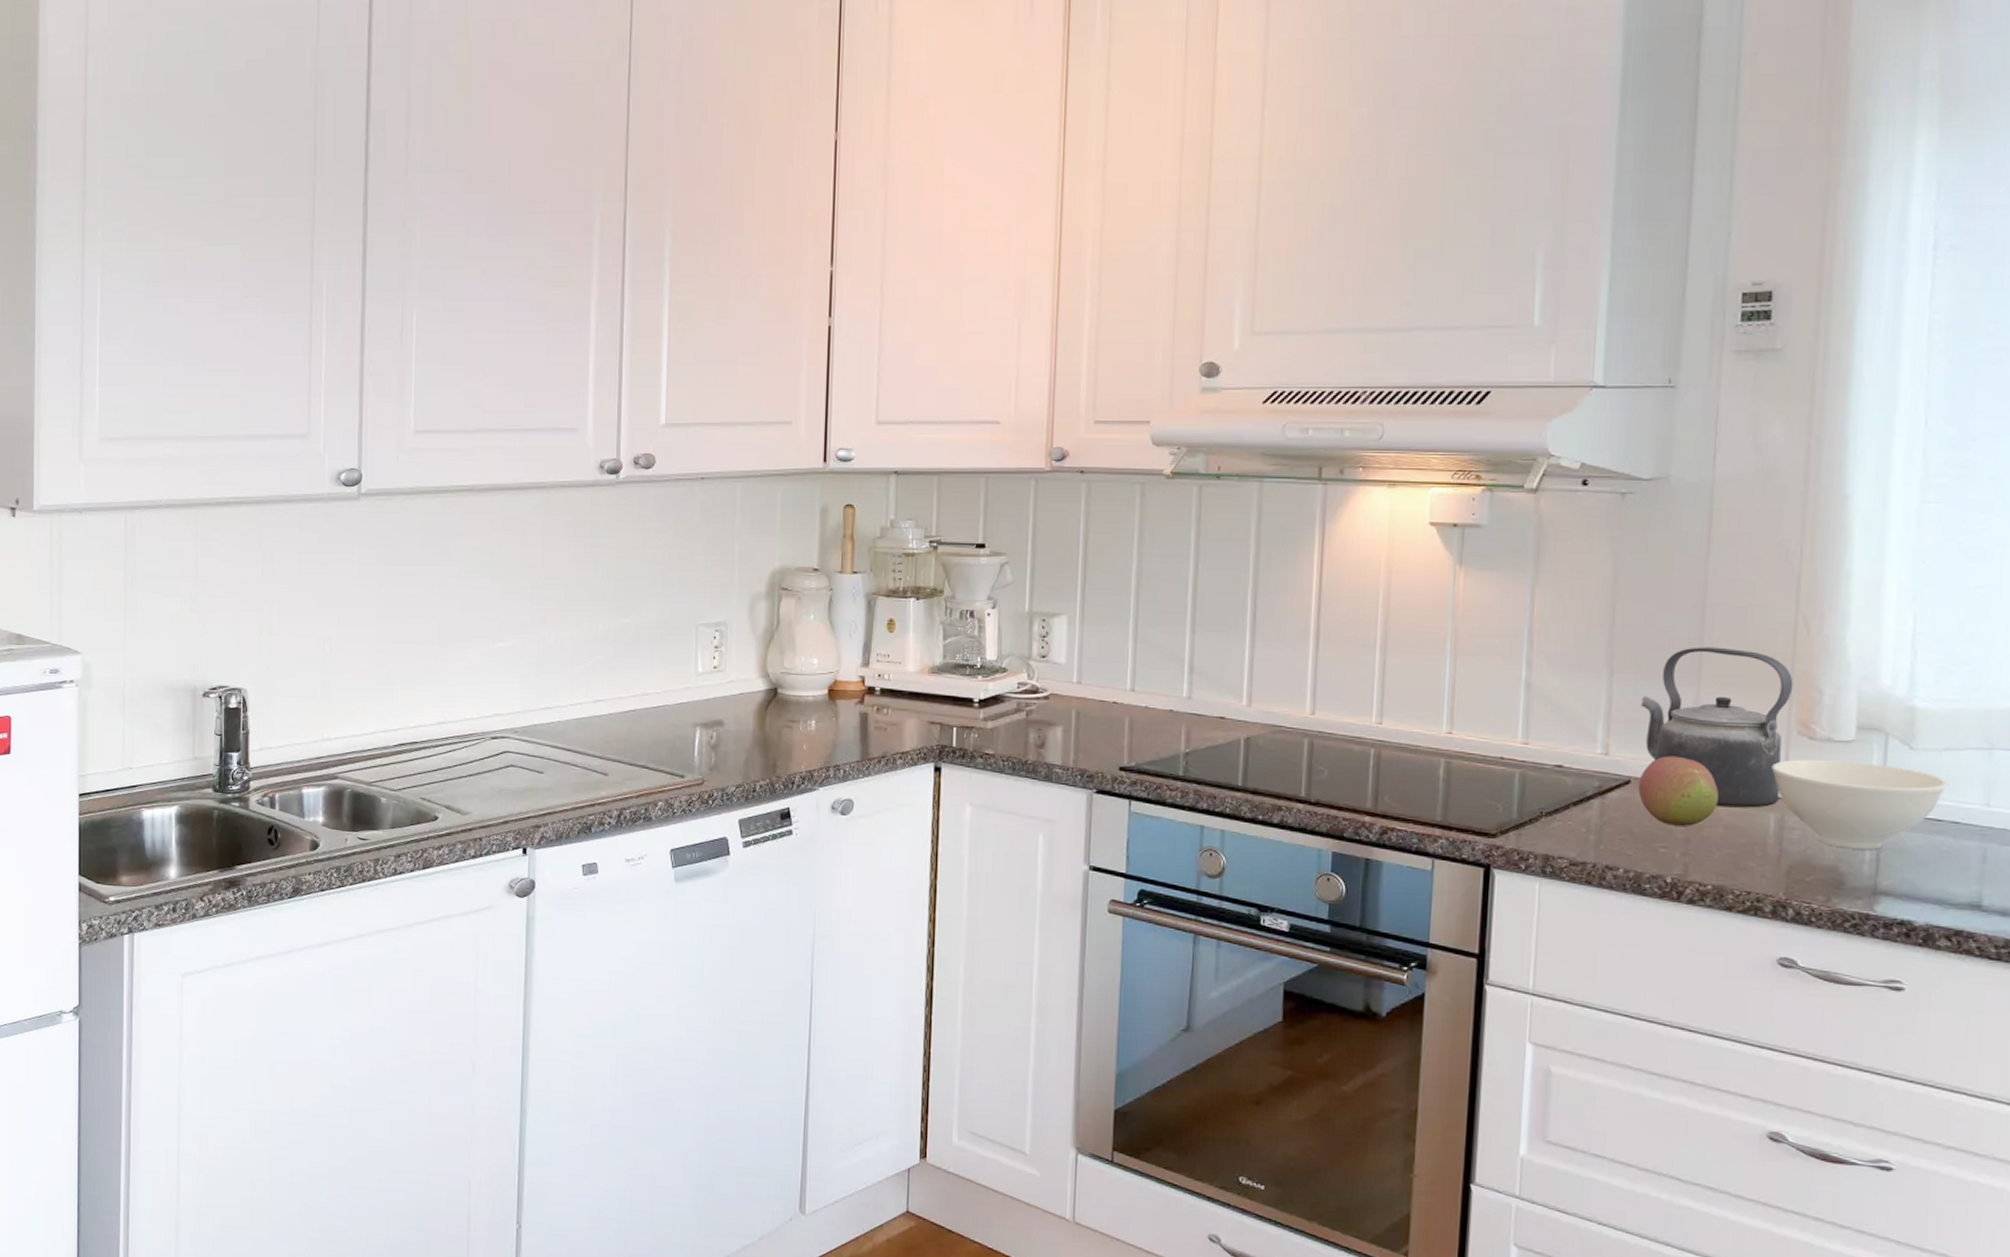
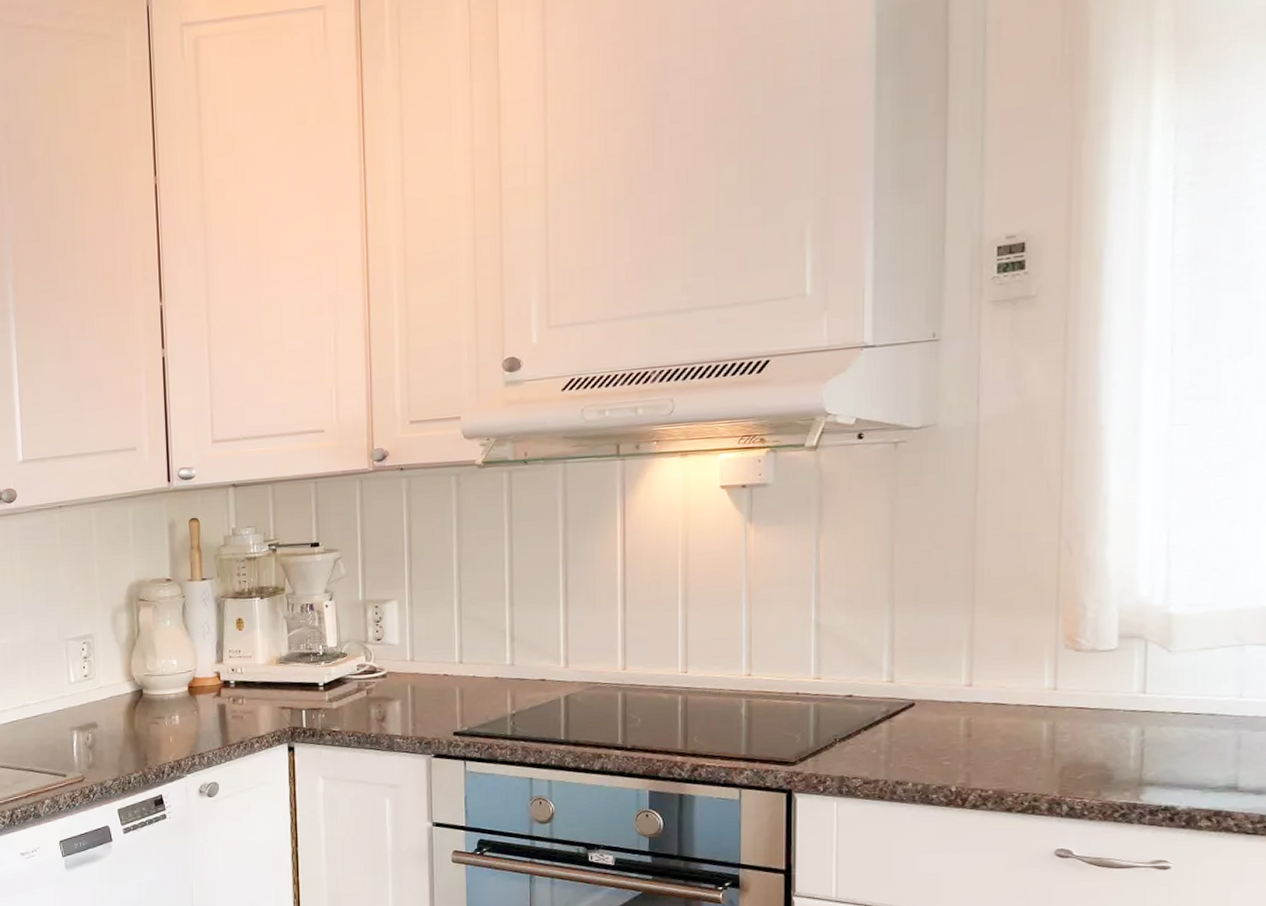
fruit: present [1638,756,1718,826] -> none [922,677,995,740]
kettle: present [1641,647,1793,808] -> none [921,575,1059,720]
bowl: present [1771,759,1949,850] -> none [1042,667,1204,747]

